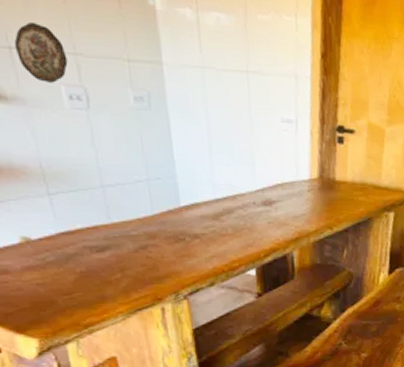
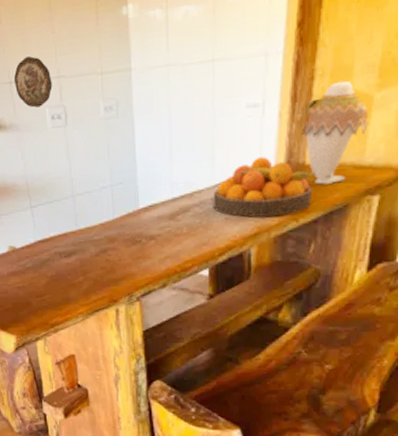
fruit bowl: none [255,169,345,224] -> present [213,157,316,218]
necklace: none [330,112,382,199] -> present [301,80,369,185]

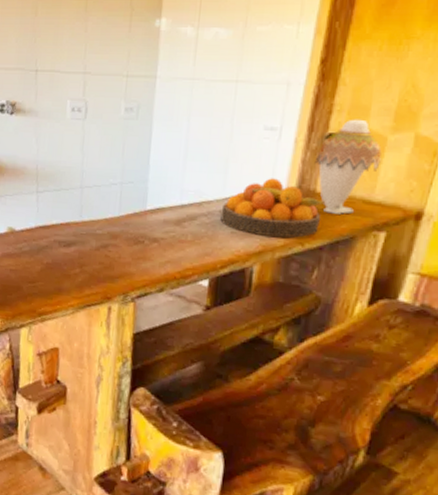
decorative plate: present [13,56,53,108] -> none [40,50,78,98]

